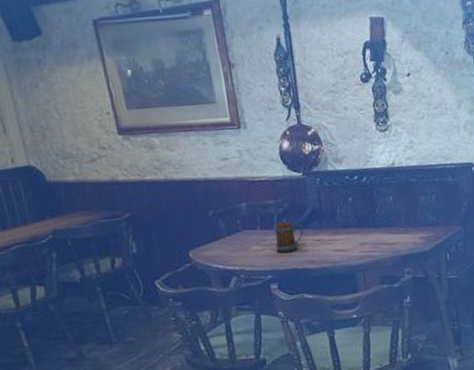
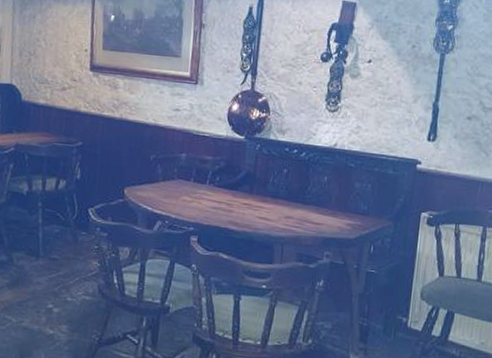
beer mug: present [274,220,303,254] -> none [204,178,234,210]

